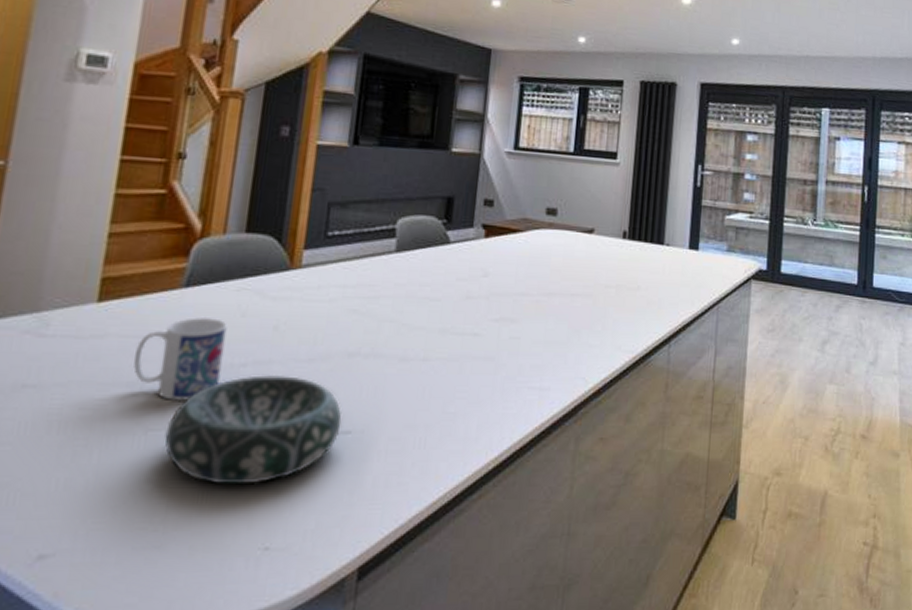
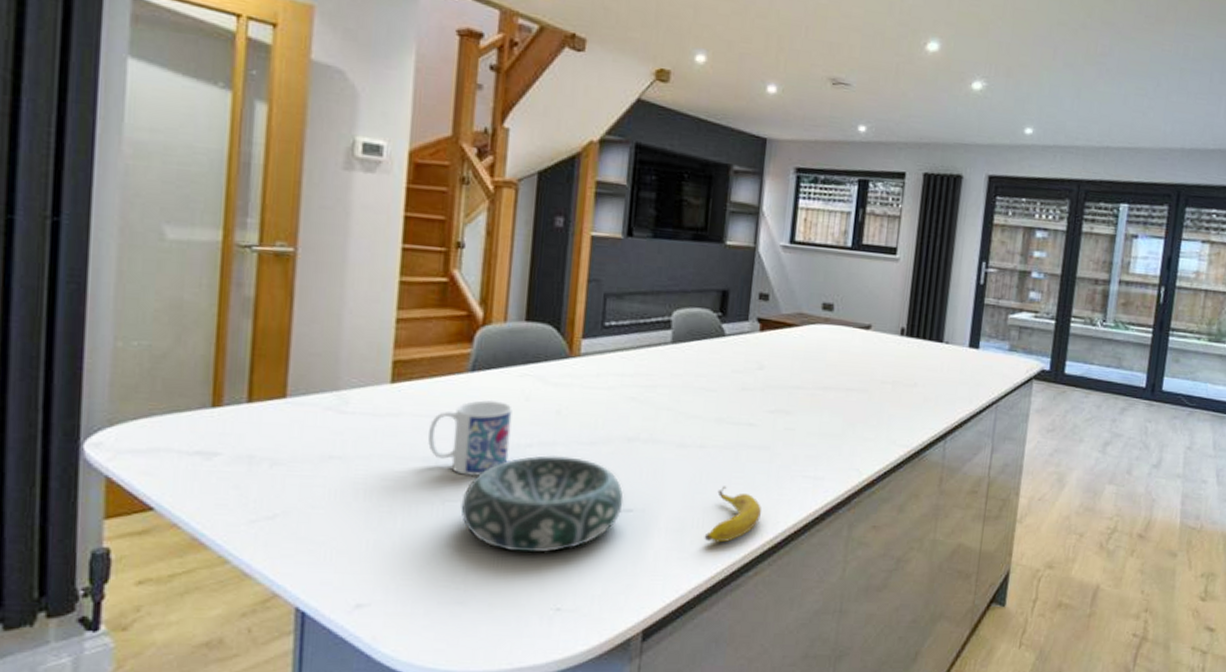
banana: none [426,401,487,464] -> present [704,486,762,543]

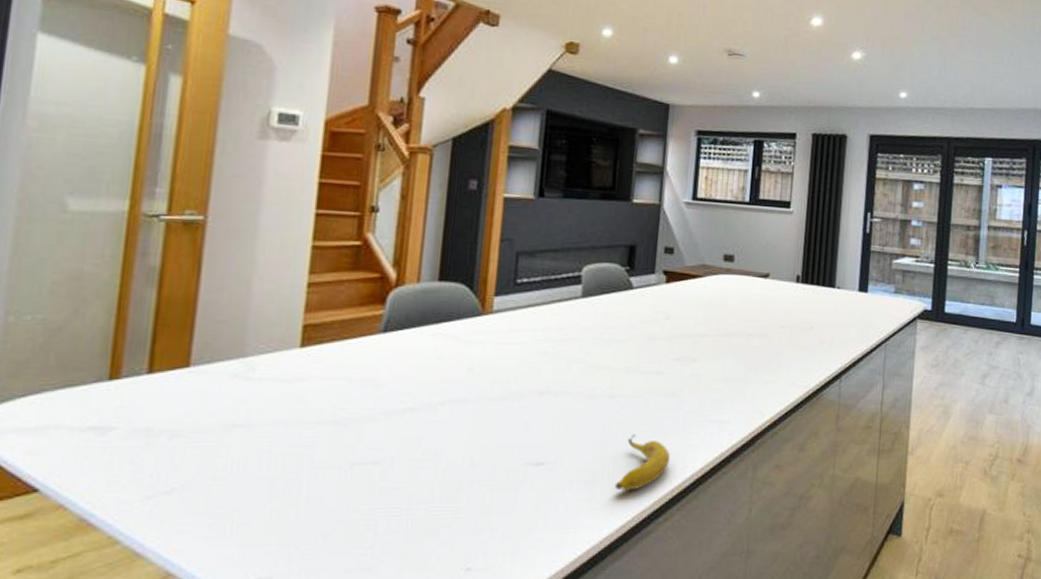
mug: present [428,399,513,477] -> none [337,359,425,439]
decorative bowl: present [460,455,624,553] -> none [369,413,535,513]

